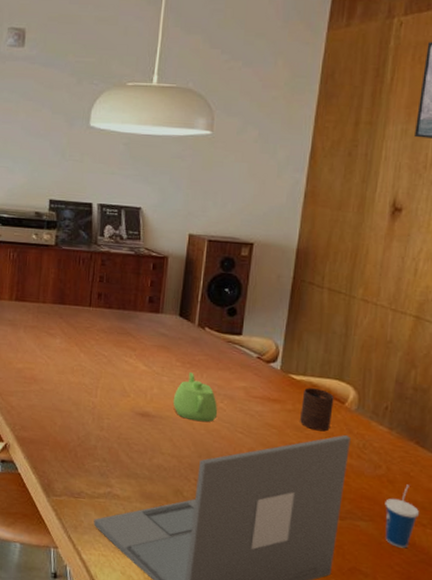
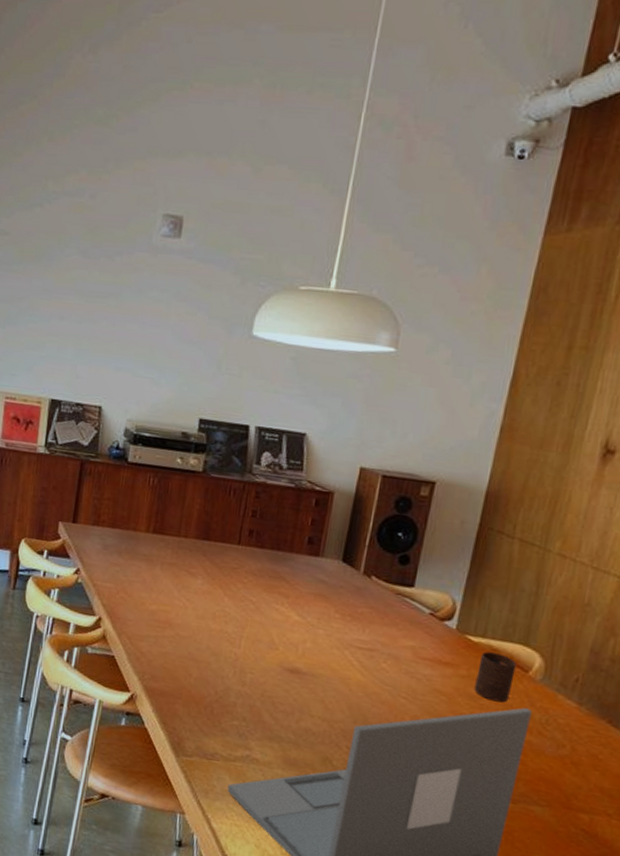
teapot: present [172,372,218,422] -> none [327,626,380,684]
cup: present [385,484,419,549] -> none [562,768,605,840]

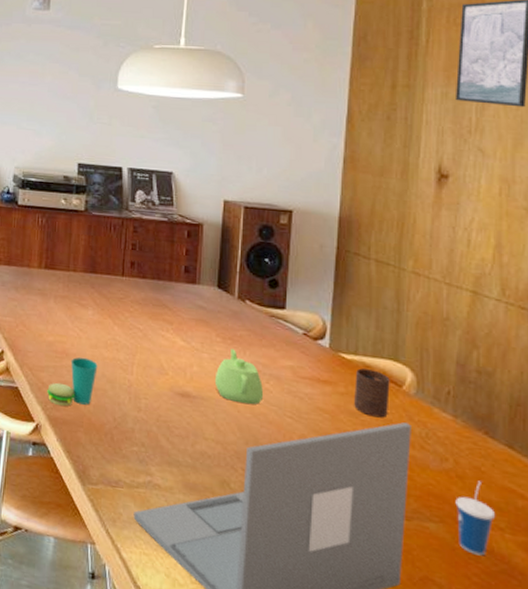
cup: none [145,627,203,678] -> present [47,357,98,407]
teapot: none [327,626,380,684] -> present [214,349,264,405]
cup: none [562,768,605,840] -> present [455,481,495,556]

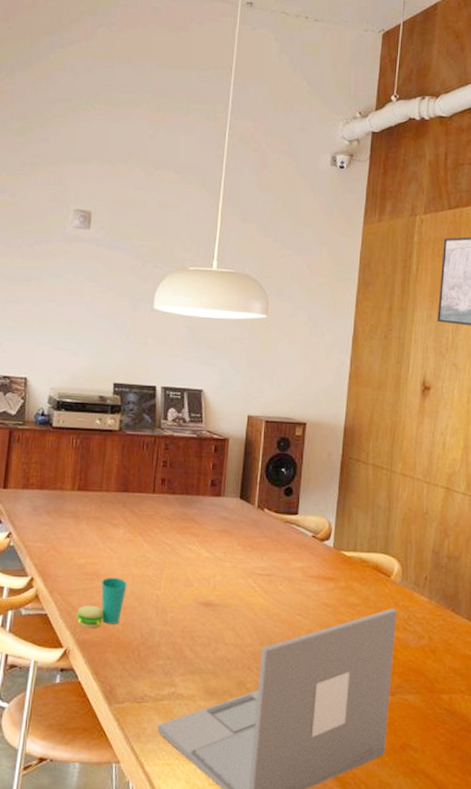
teapot: present [214,349,264,405] -> none [235,556,278,607]
cup: present [354,368,390,418] -> none [352,563,381,607]
cup: present [455,481,495,556] -> none [429,652,458,718]

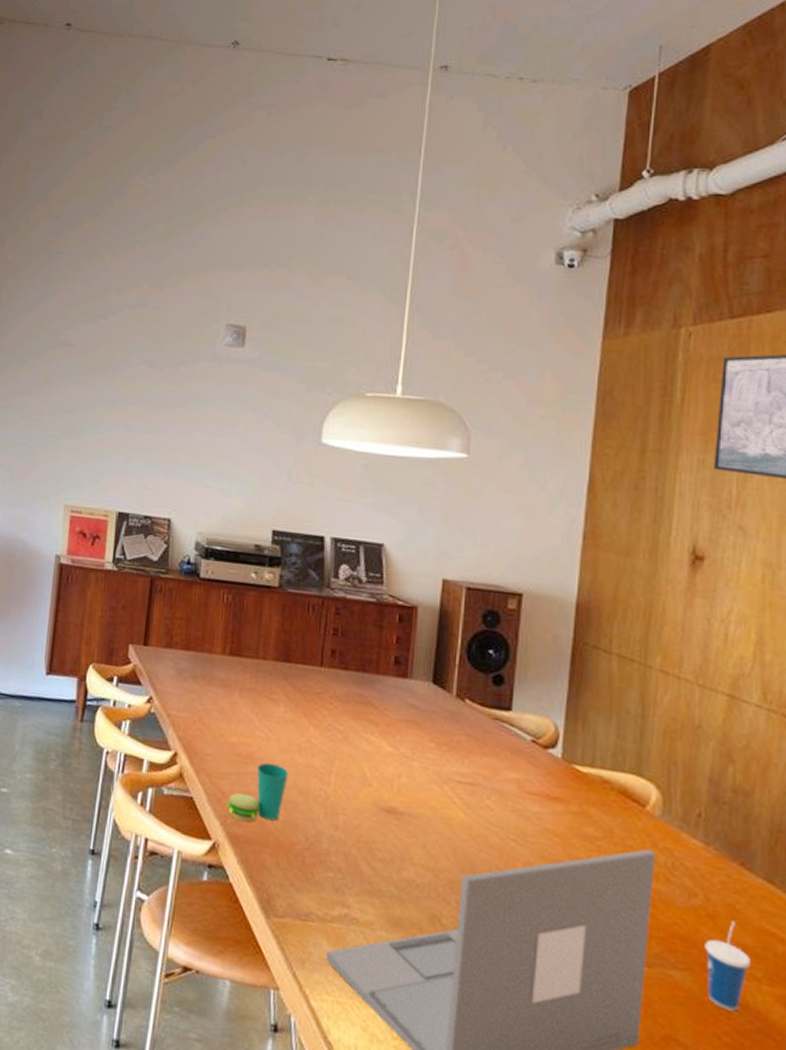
cup: none [429,652,458,718] -> present [705,921,750,1012]

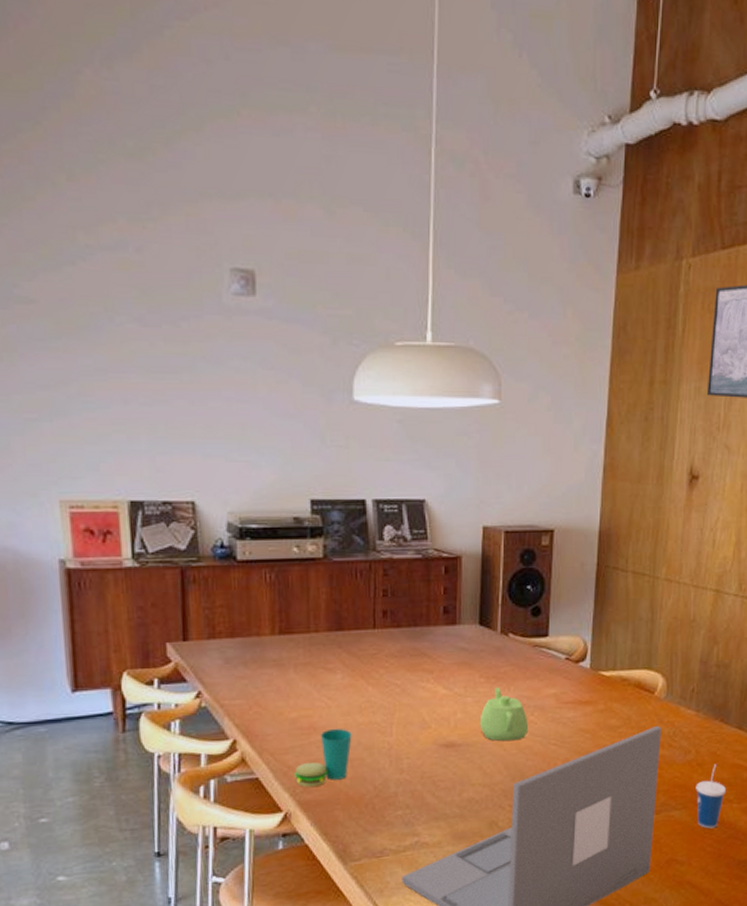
teapot: none [426,757,484,824] -> present [479,687,529,742]

